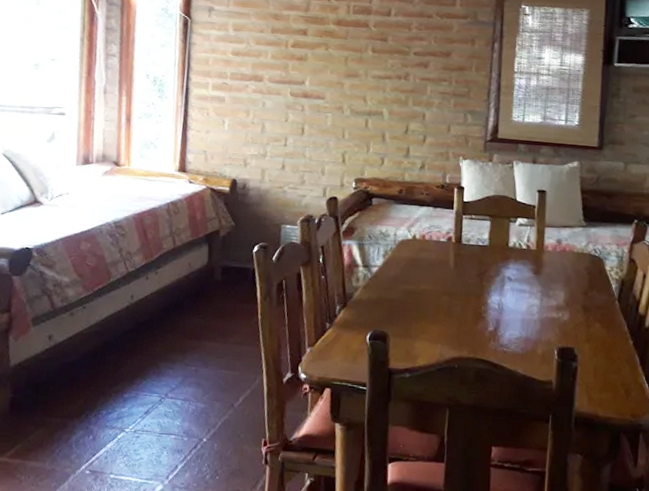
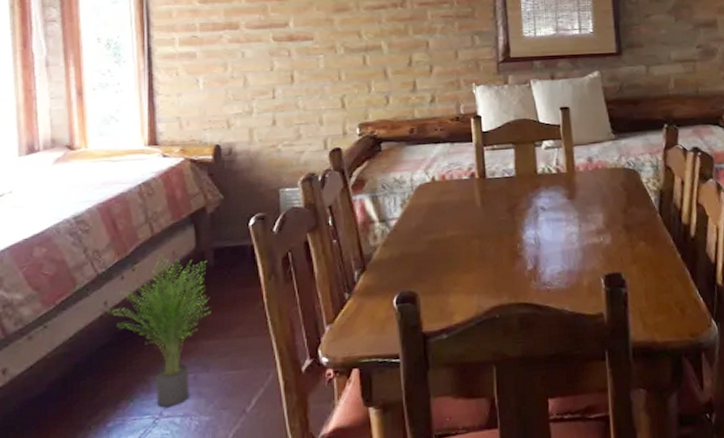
potted plant: none [134,264,216,391] -> present [109,255,211,408]

